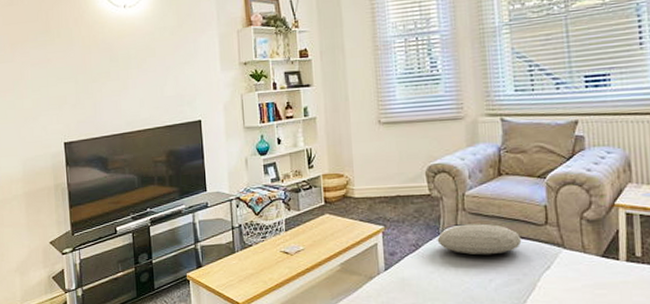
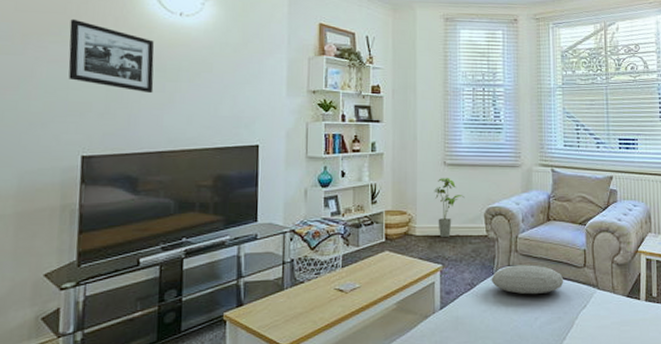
picture frame: none [42,24,111,83] -> present [68,19,154,94]
house plant: none [370,137,404,198] -> present [434,178,465,237]

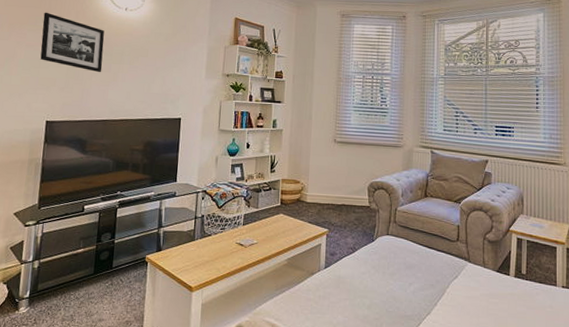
house plant: present [434,178,465,237] -> none [324,153,351,205]
cushion: present [491,265,564,295] -> none [371,234,438,263]

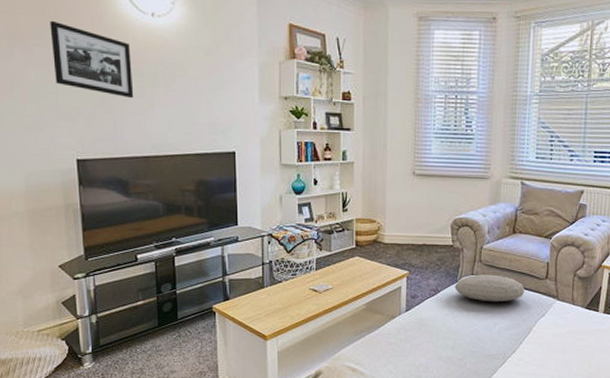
cushion: none [371,234,438,263] -> present [454,274,525,302]

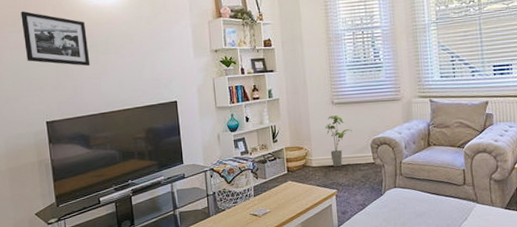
house plant: none [403,188,433,245] -> present [325,115,353,166]
cushion: present [454,274,525,302] -> none [380,185,446,211]

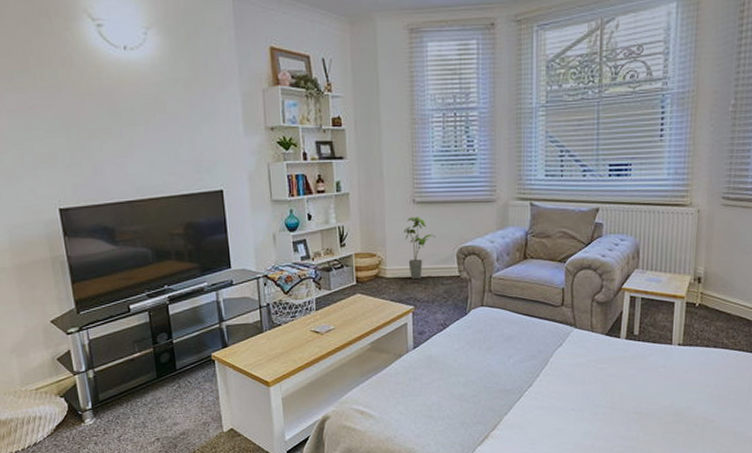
picture frame: present [20,11,90,67] -> none [18,62,113,141]

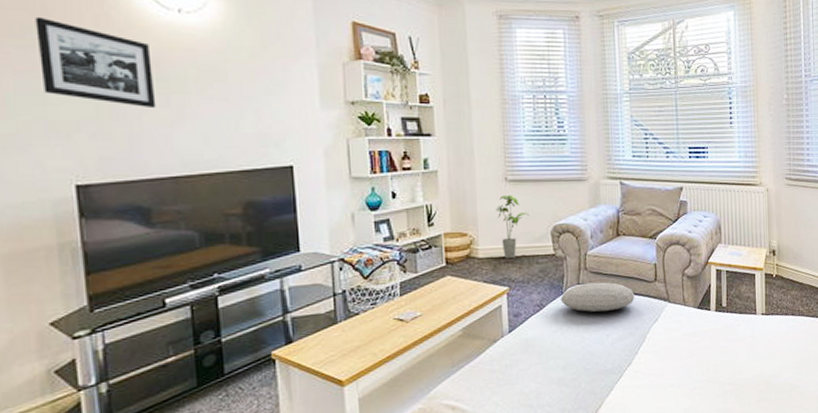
picture frame: none [18,62,113,141] -> present [35,16,156,109]
cushion: none [464,304,540,334] -> present [560,282,635,312]

